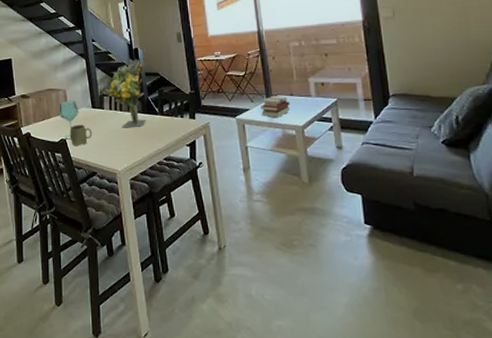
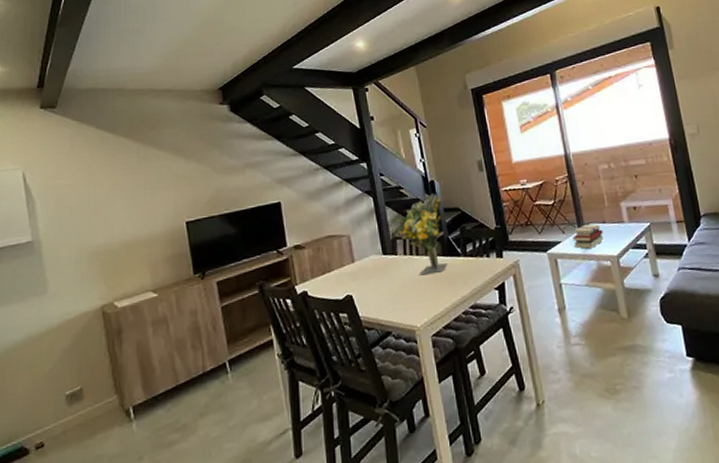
wine glass: present [59,100,79,140] -> none [342,247,367,296]
mug: present [69,124,92,147] -> none [356,275,384,303]

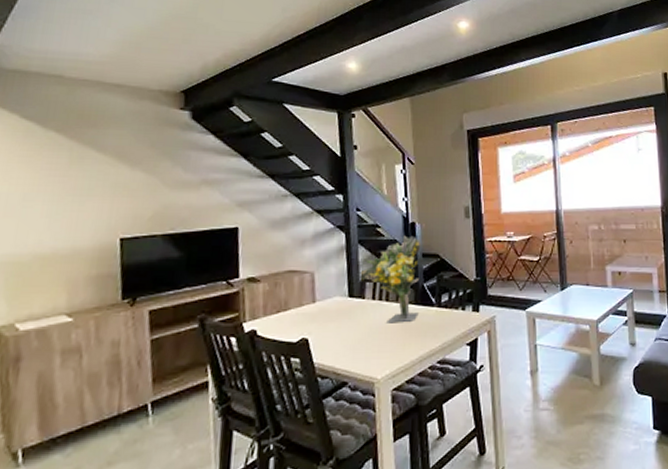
books: present [573,224,604,249] -> none [554,284,585,310]

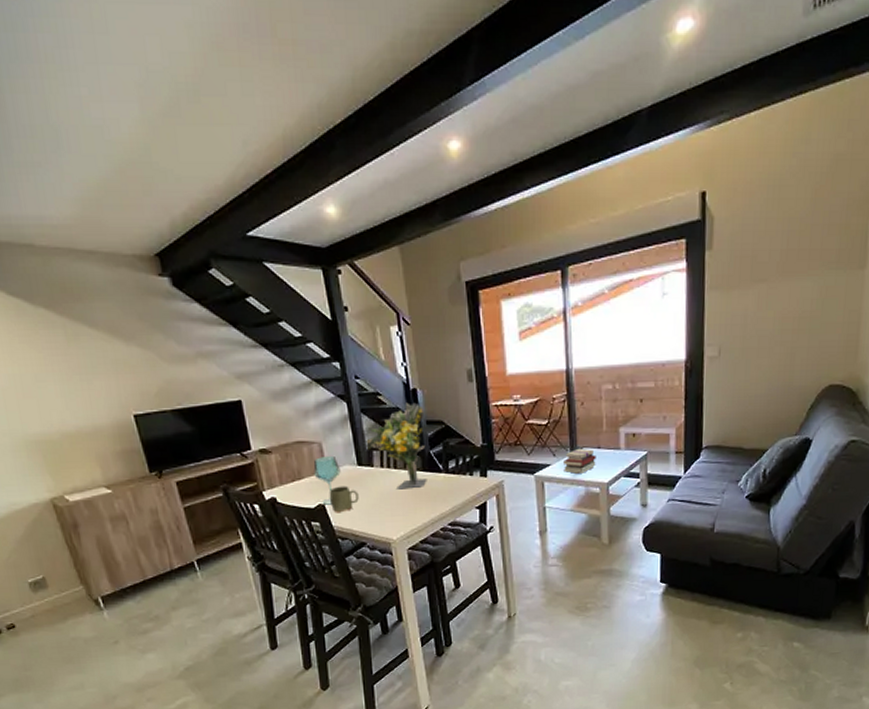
wine glass: none [301,286,330,339] -> present [313,455,341,505]
mug: none [314,318,346,348] -> present [329,486,359,513]
books: none [554,284,585,310] -> present [564,448,596,474]

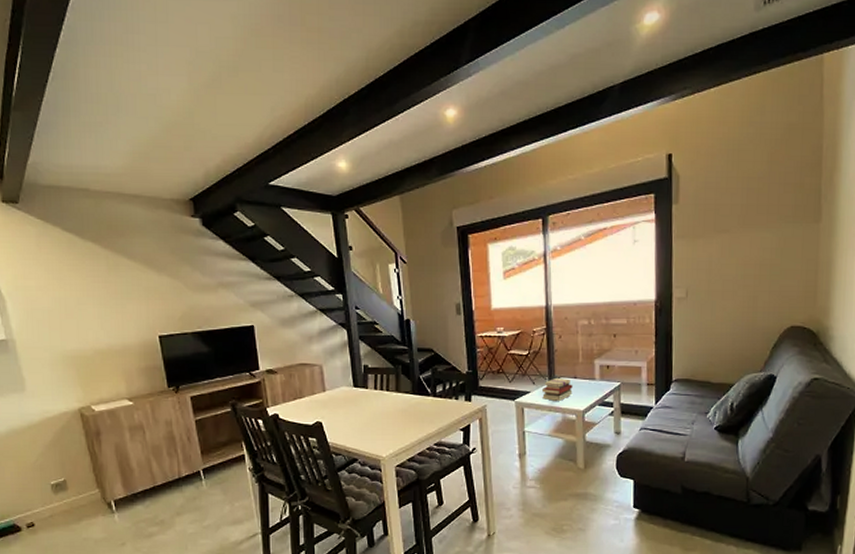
wine glass: present [313,455,341,505] -> none [314,377,338,422]
mug: present [329,486,359,513] -> none [326,405,353,430]
bouquet: present [366,402,427,490] -> none [362,331,416,410]

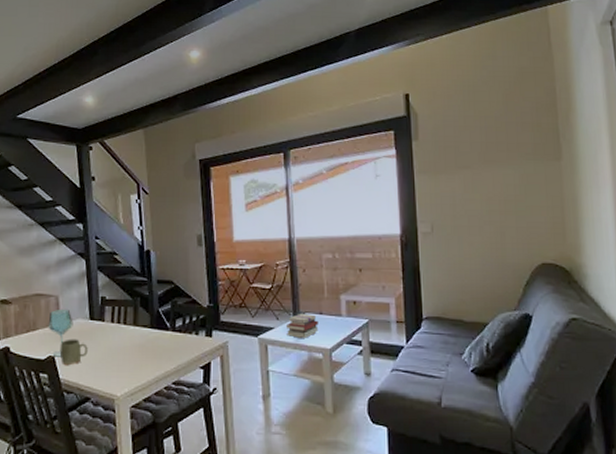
wine glass: none [314,377,338,422] -> present [48,309,73,357]
mug: none [326,405,353,430] -> present [59,339,88,366]

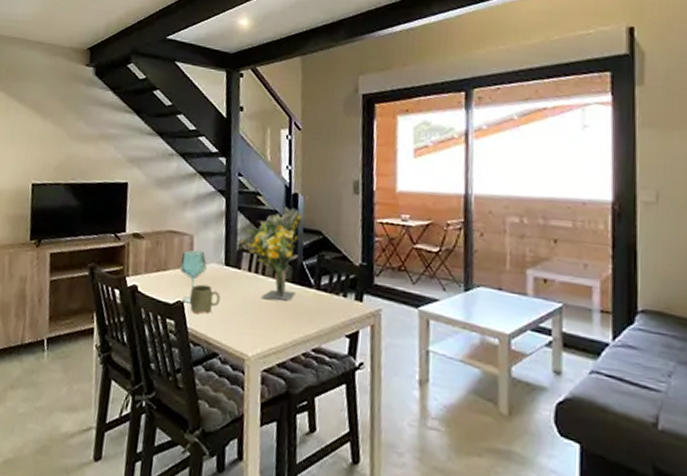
bouquet: none [99,262,156,345] -> present [237,206,303,301]
books: present [287,313,319,338] -> none [455,285,496,317]

